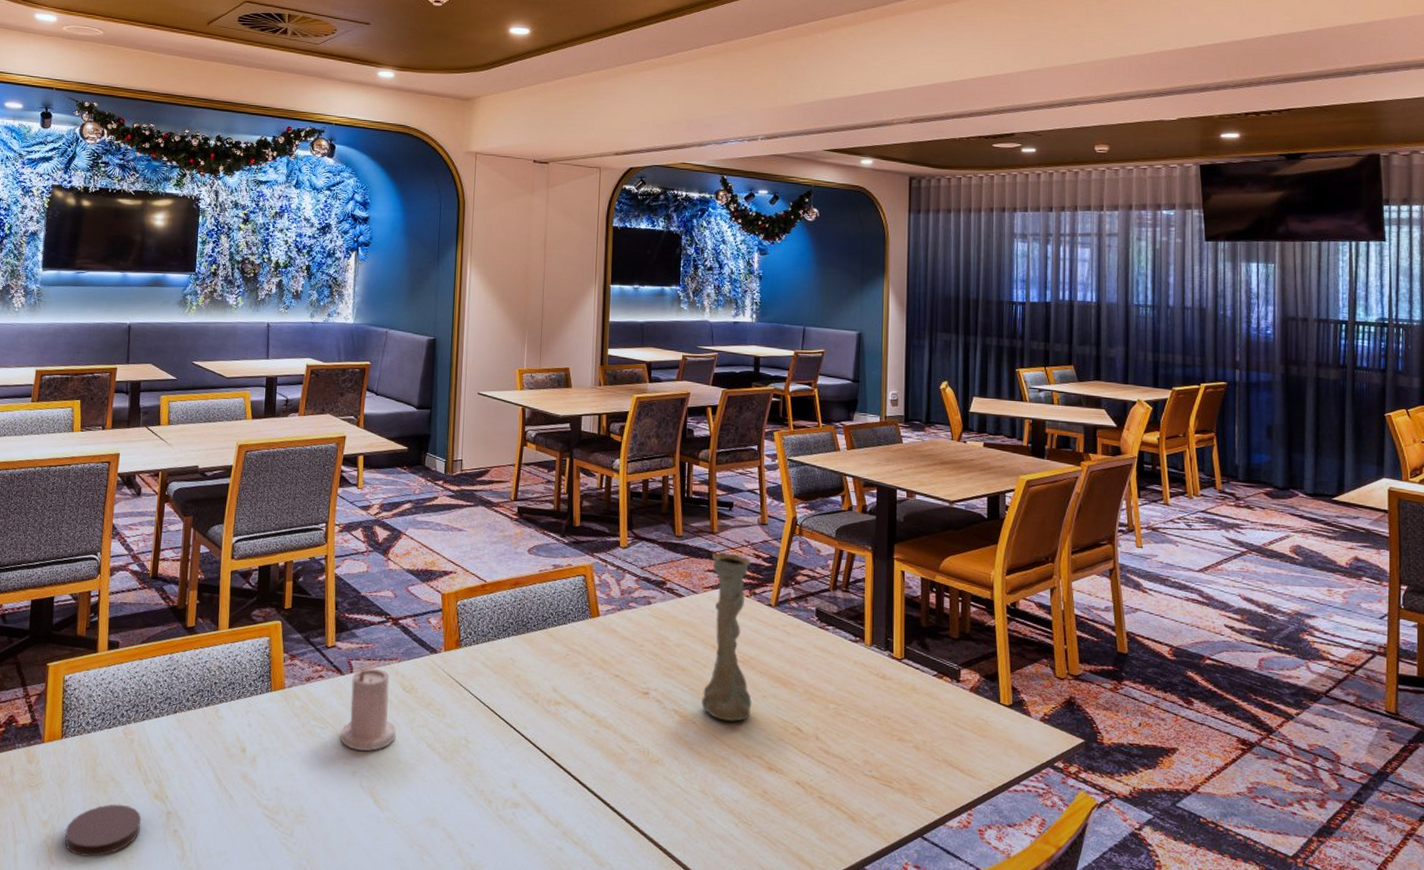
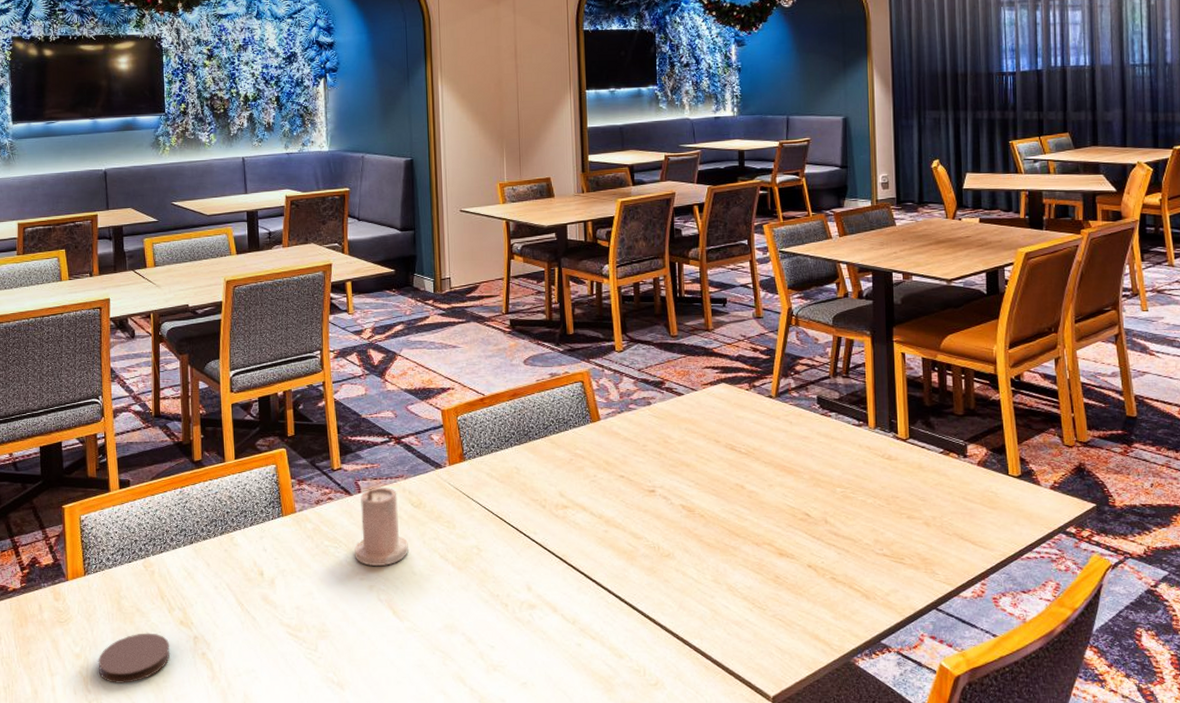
vase: present [701,552,752,721] -> none [708,348,759,512]

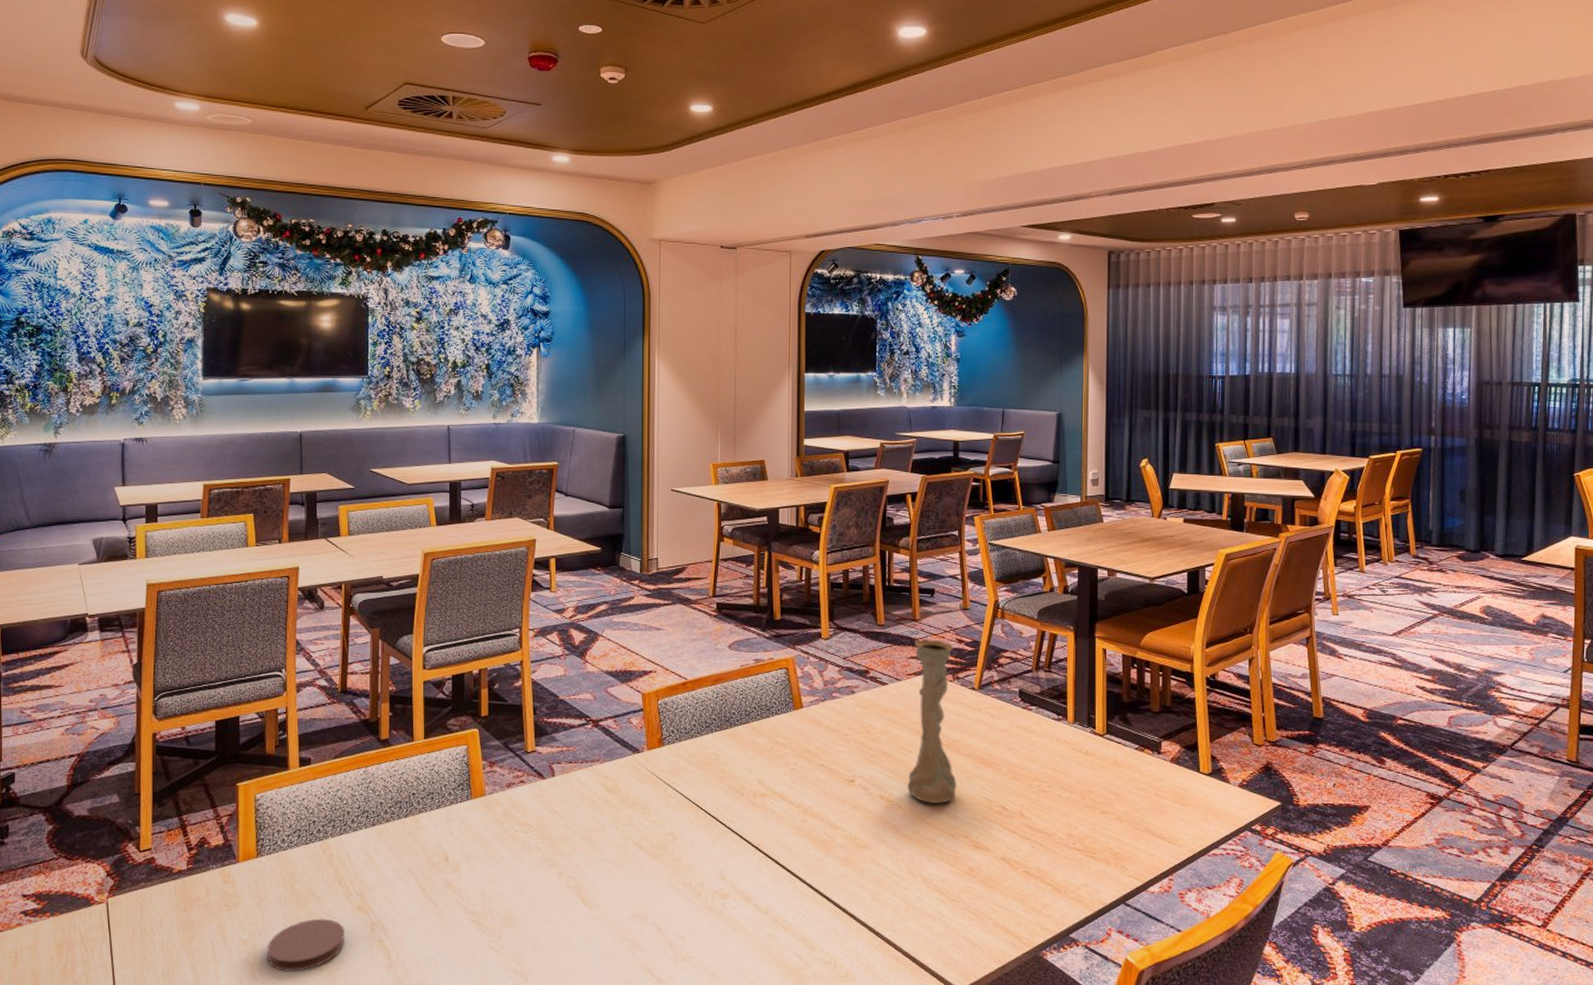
candle: present [353,488,408,566] -> none [544,771,601,852]
vase: none [708,348,759,512] -> present [907,639,957,803]

